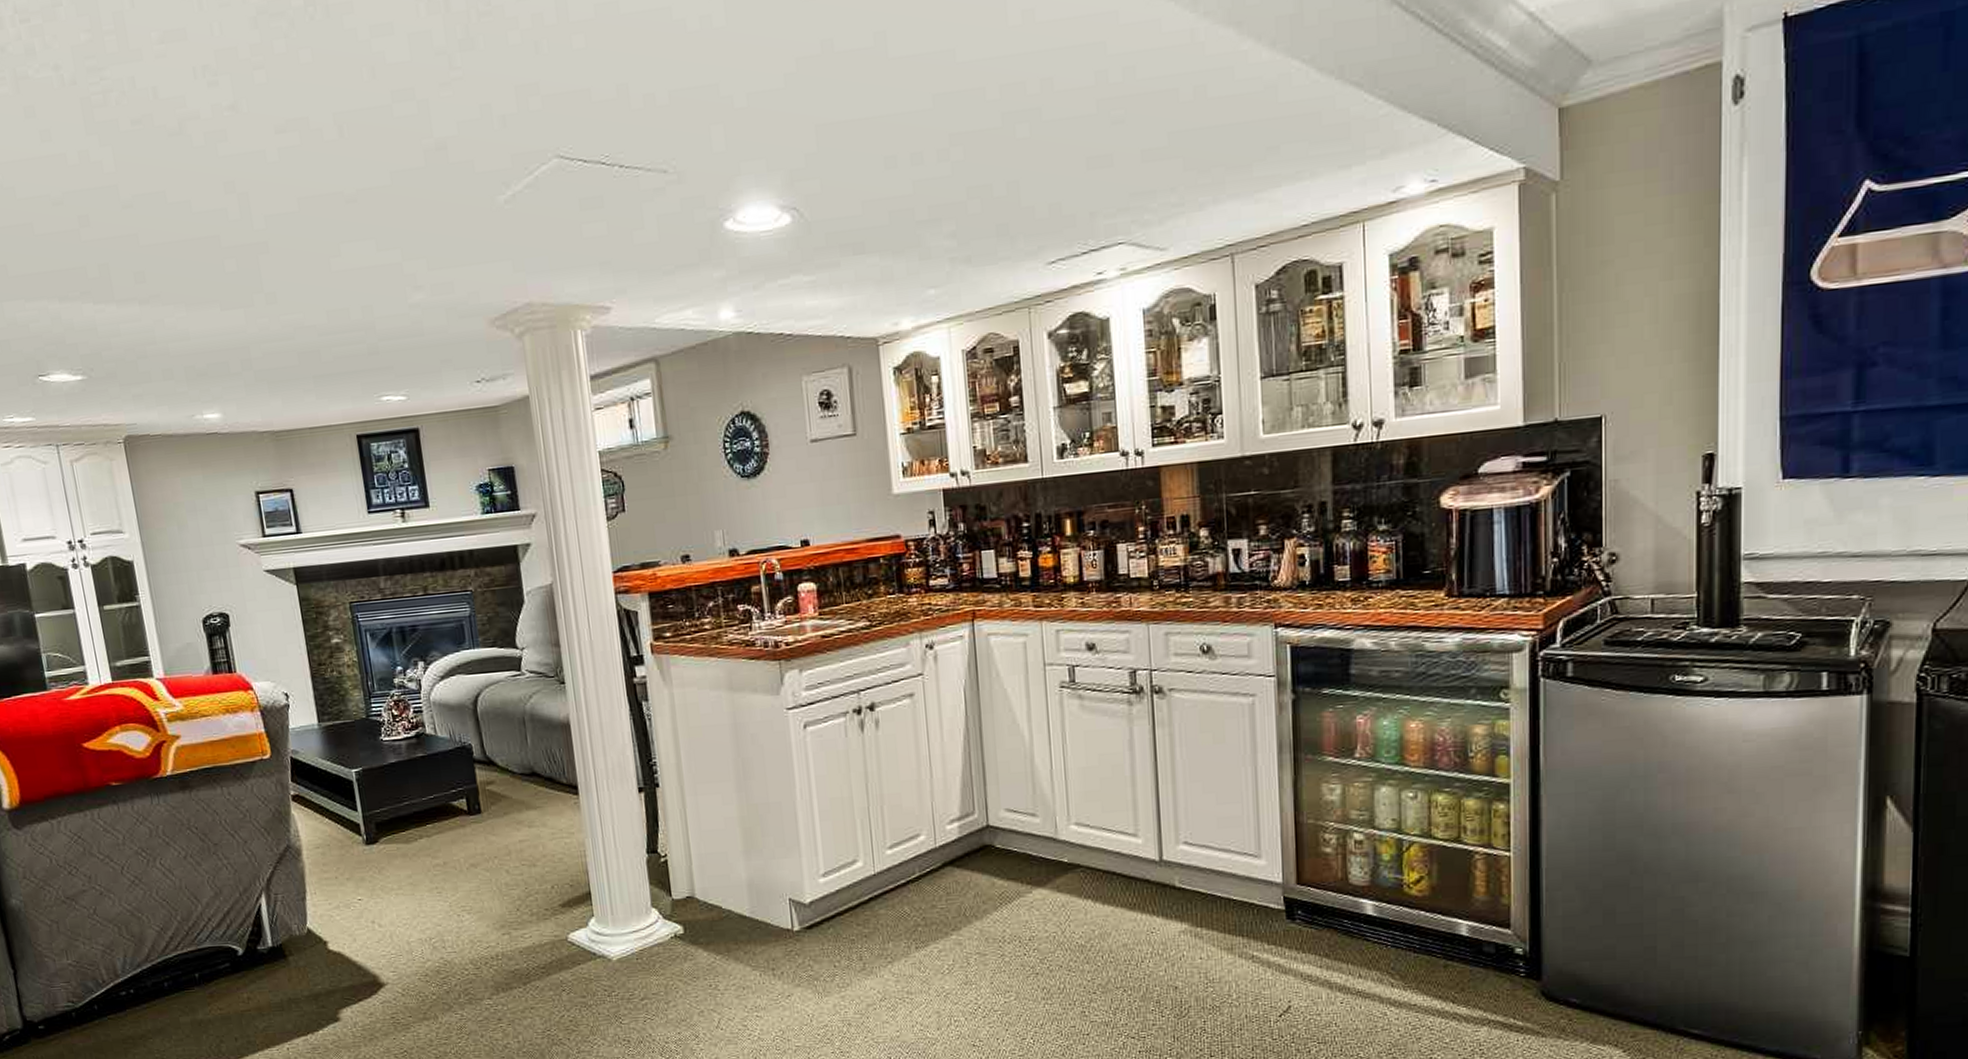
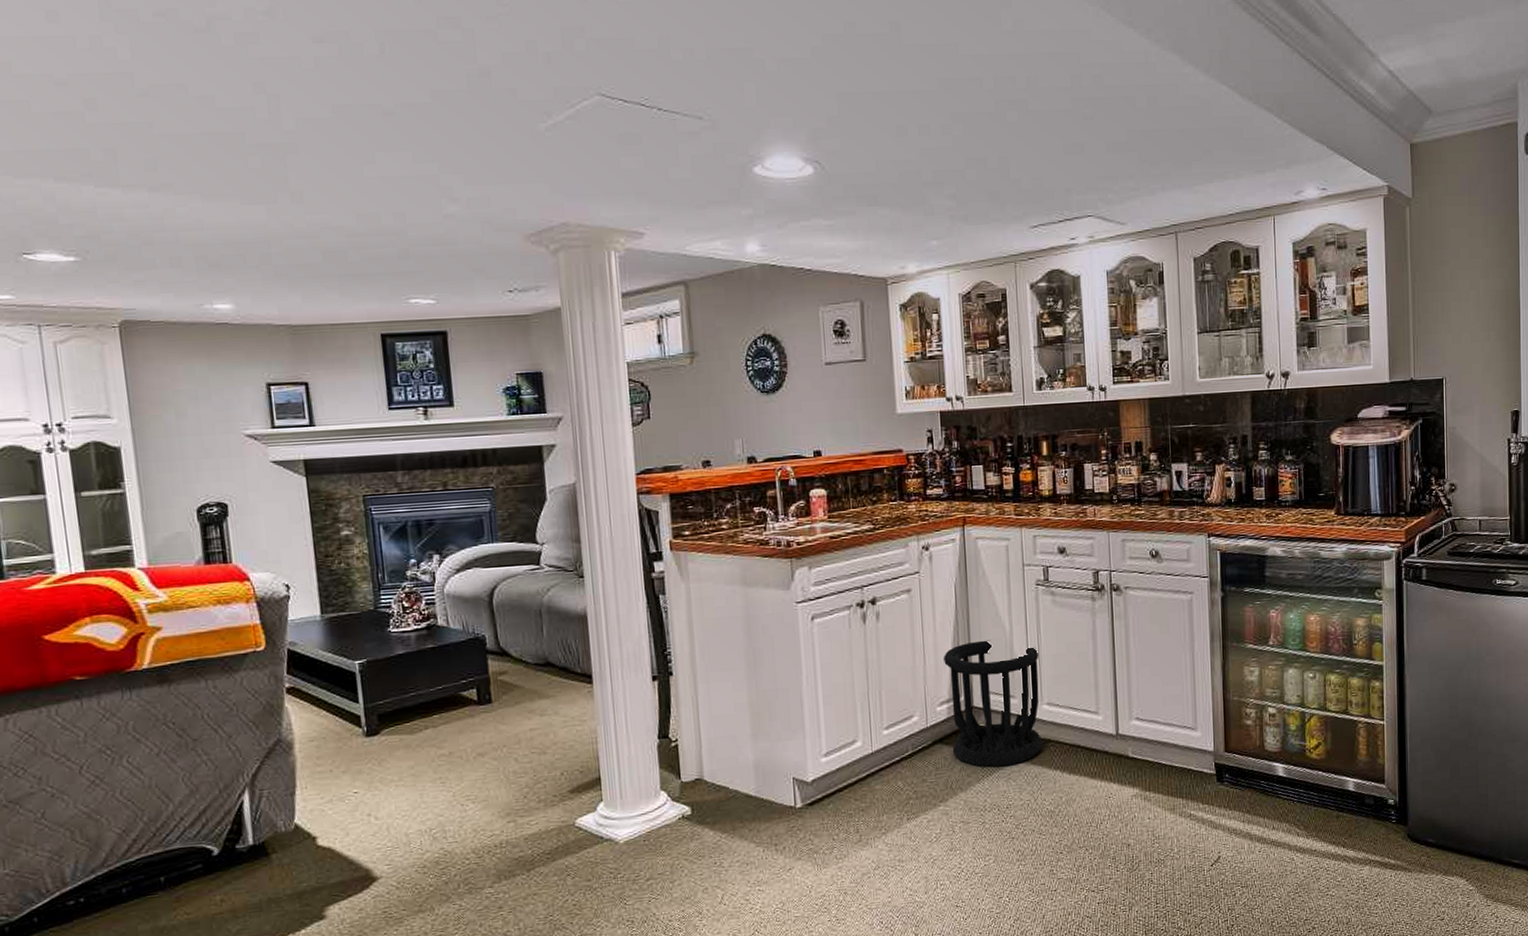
wastebasket: none [952,750,1071,894] -> present [942,640,1043,767]

